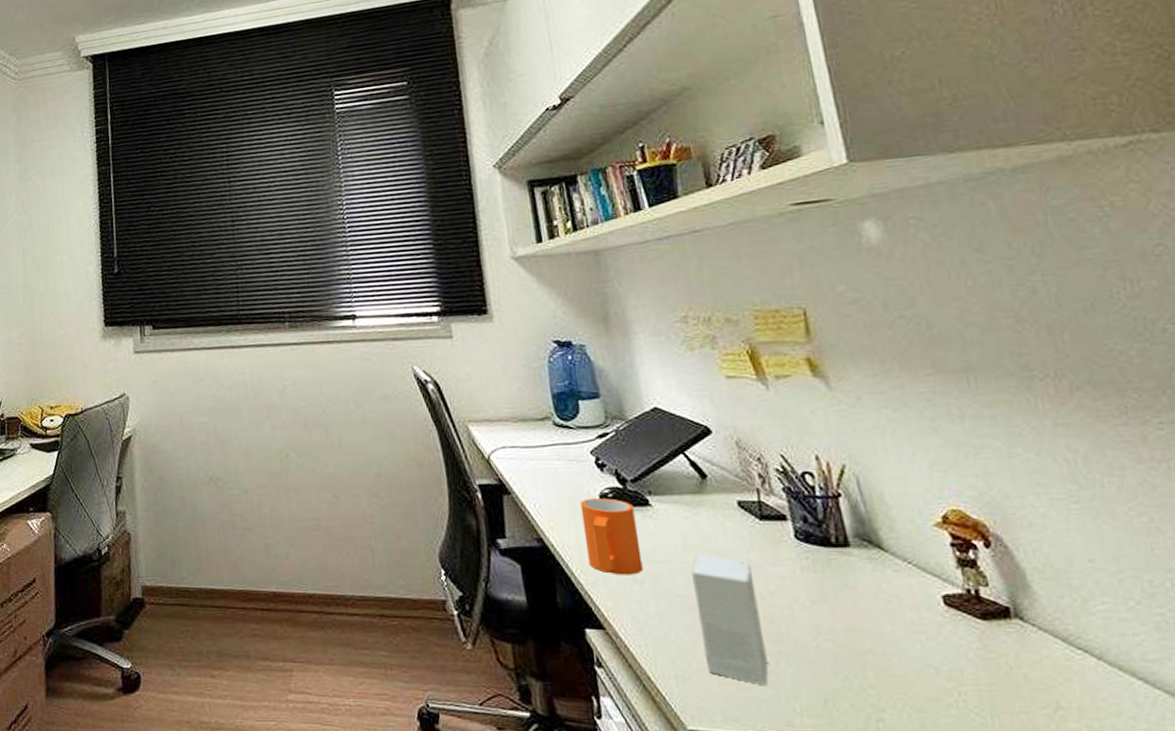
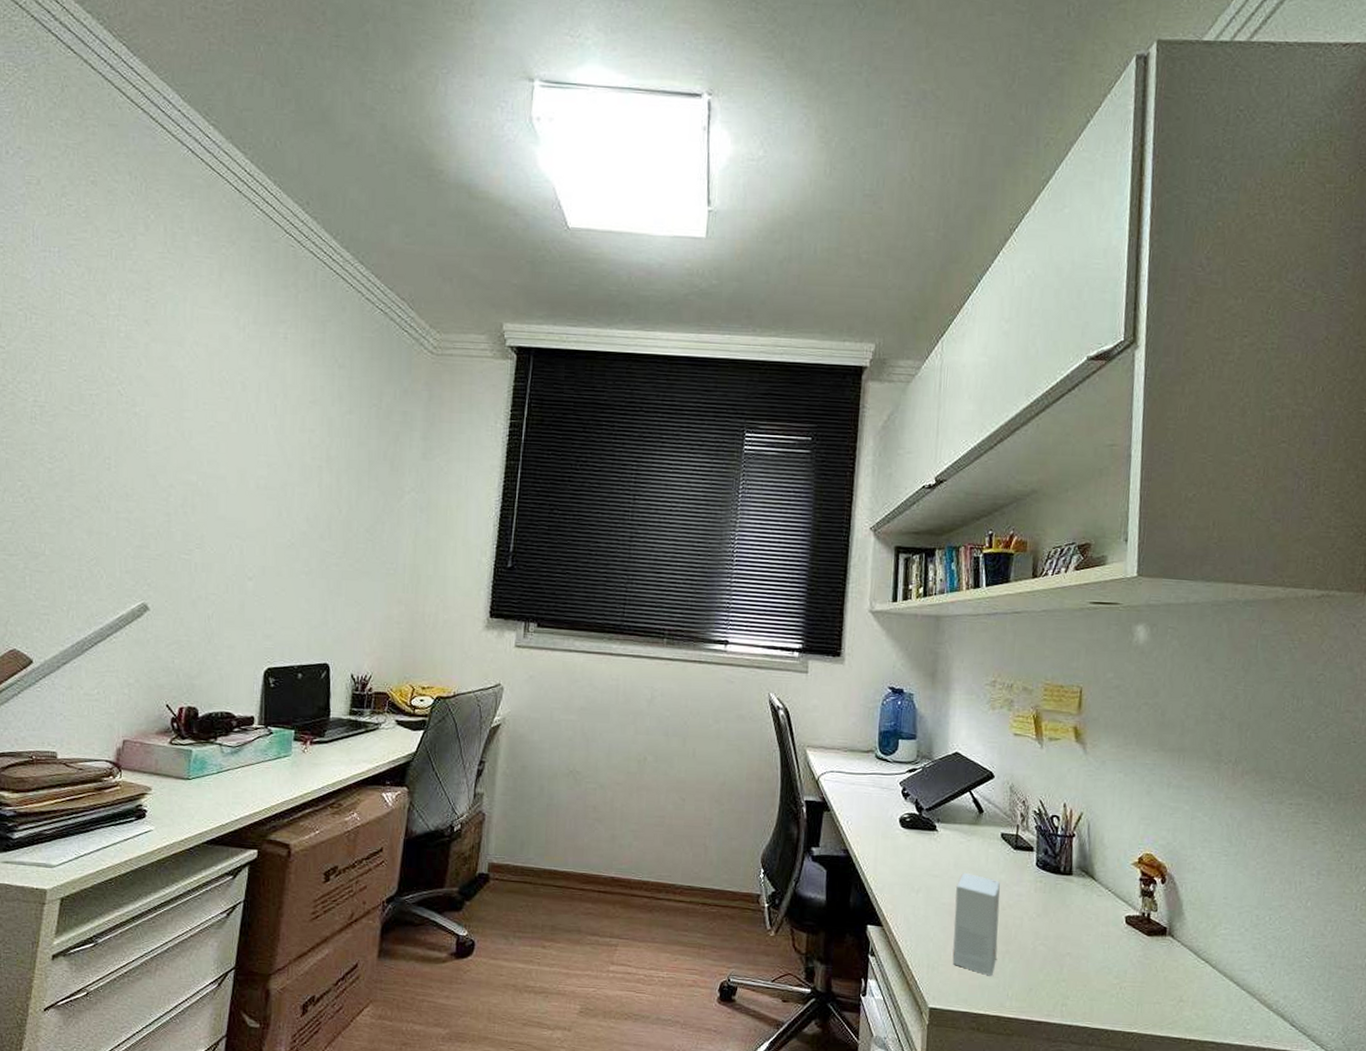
mug: present [579,498,644,575] -> none [881,821,924,885]

